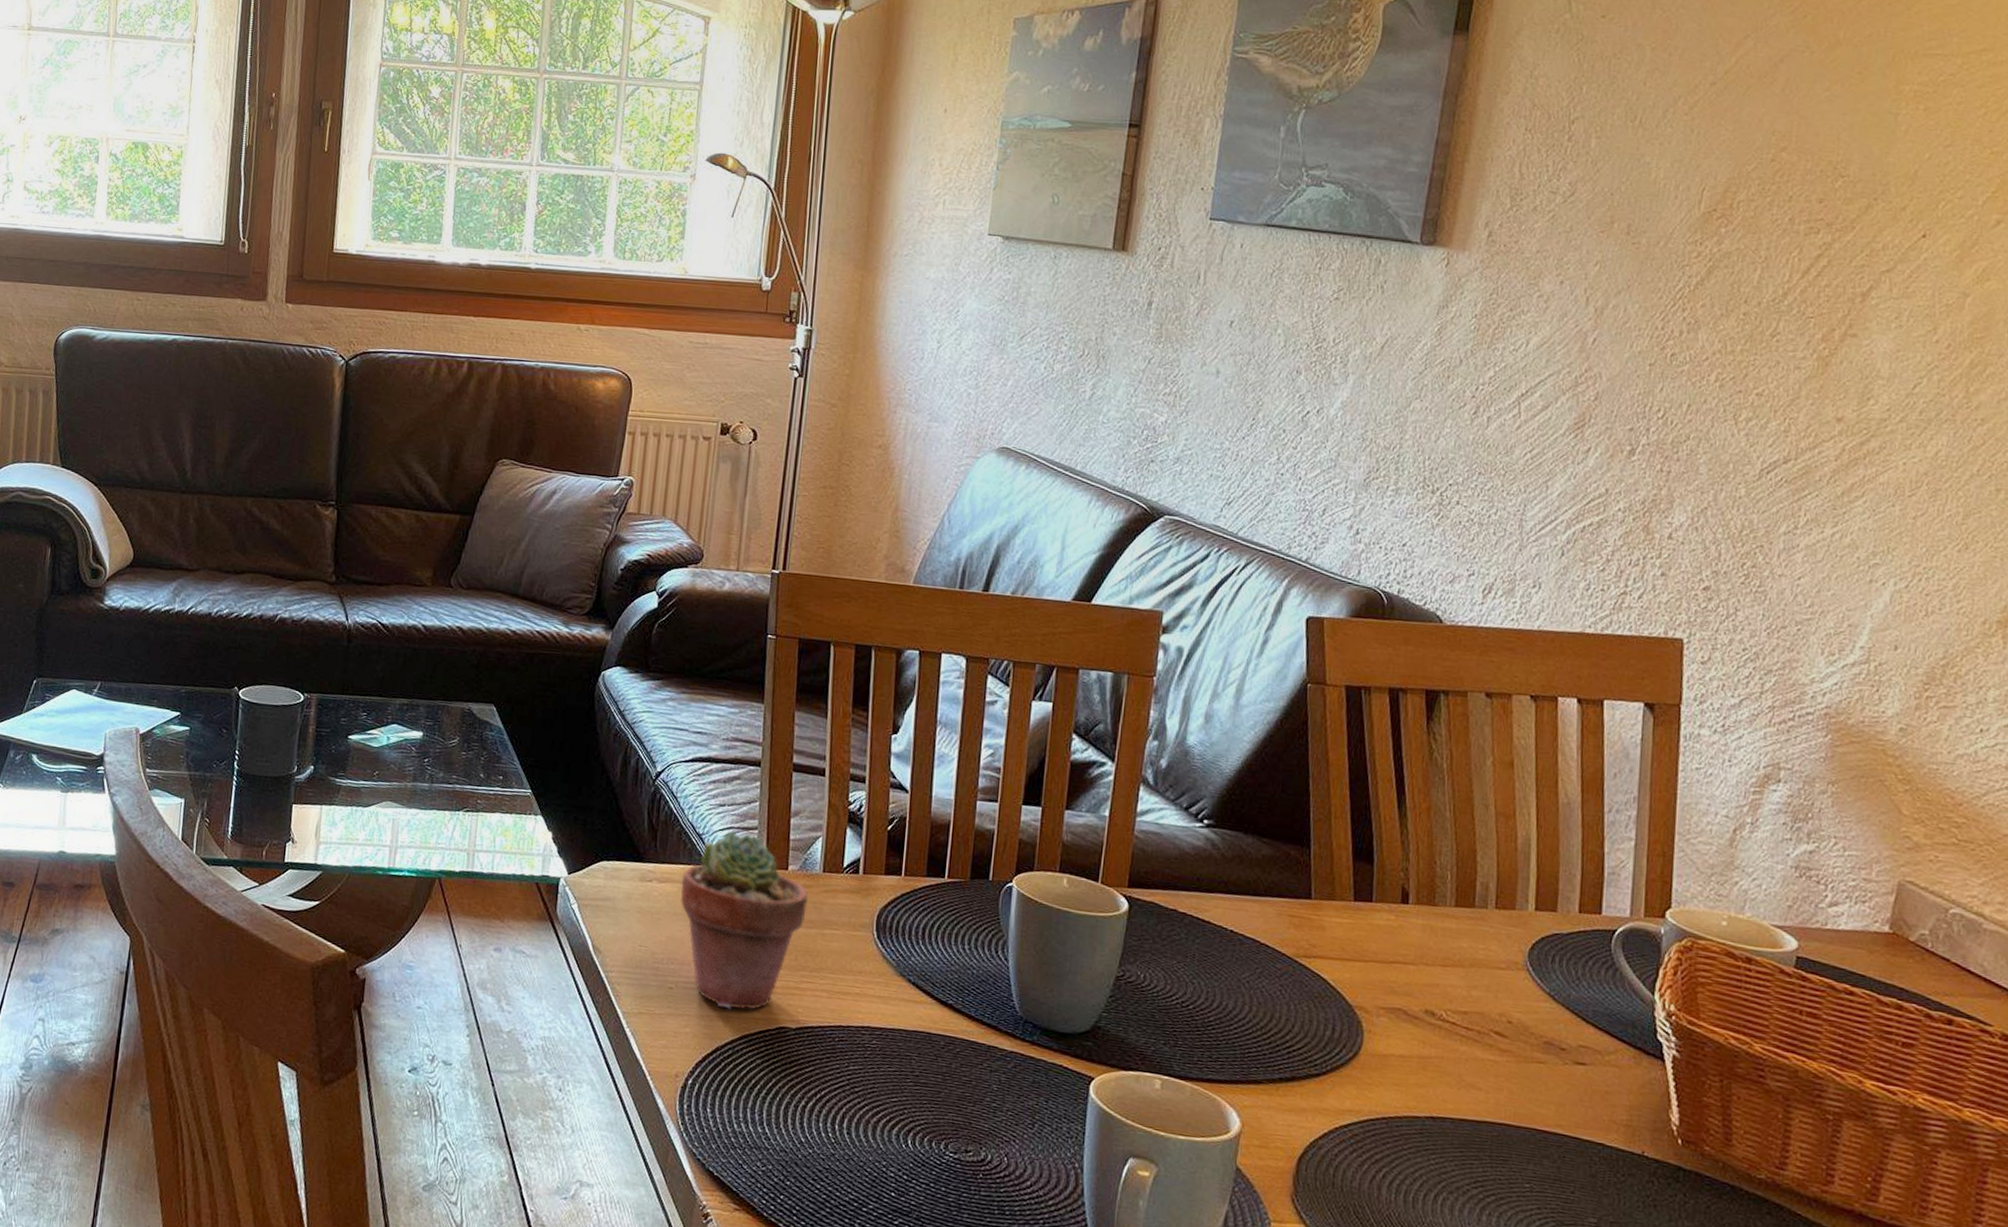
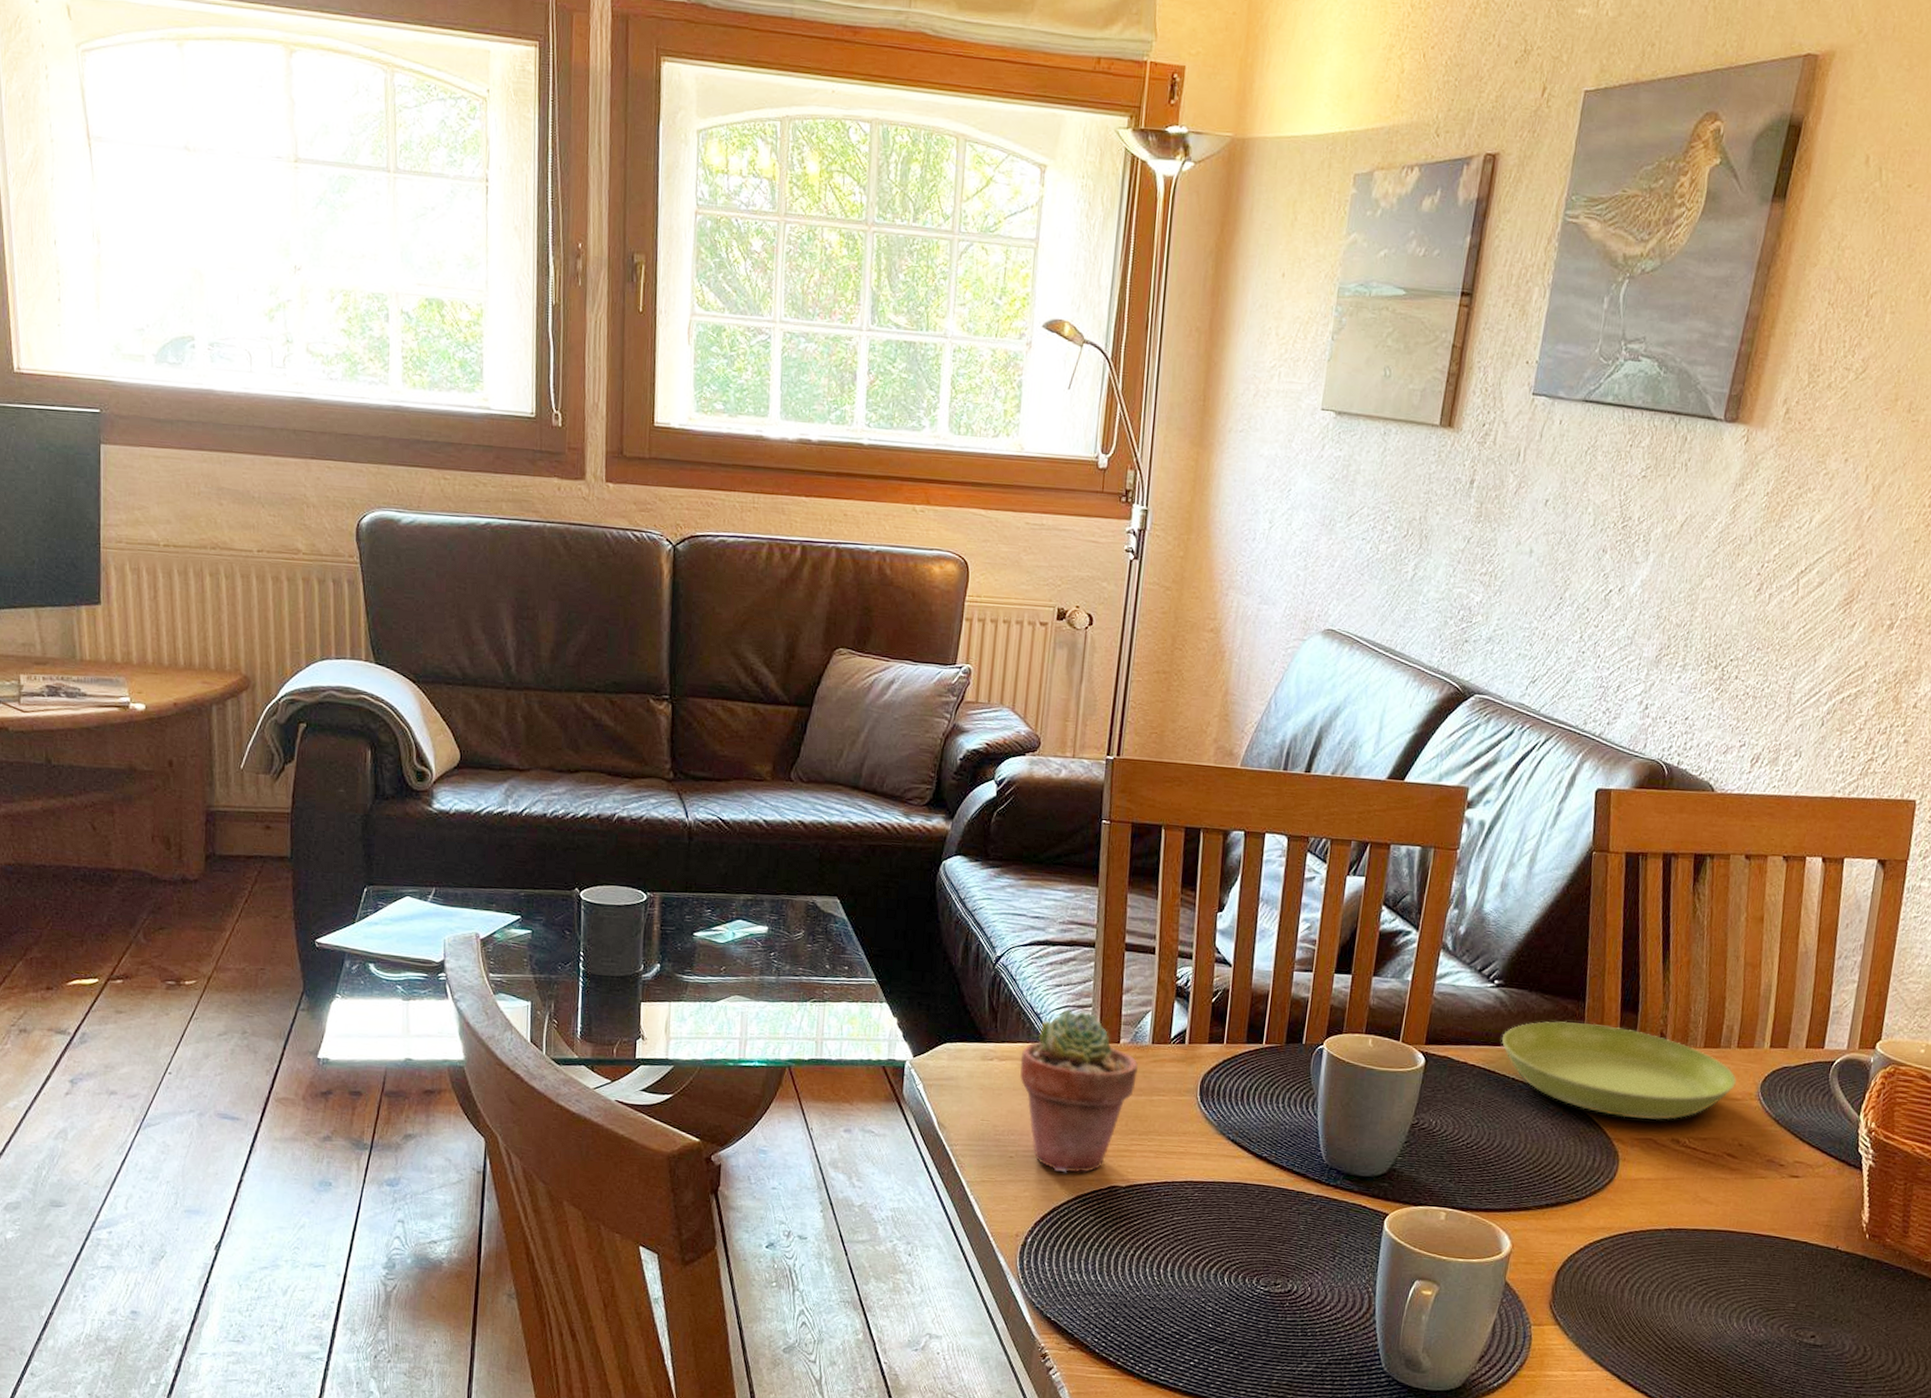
saucer: none [1216,868,1498,988] -> present [1502,1021,1736,1120]

